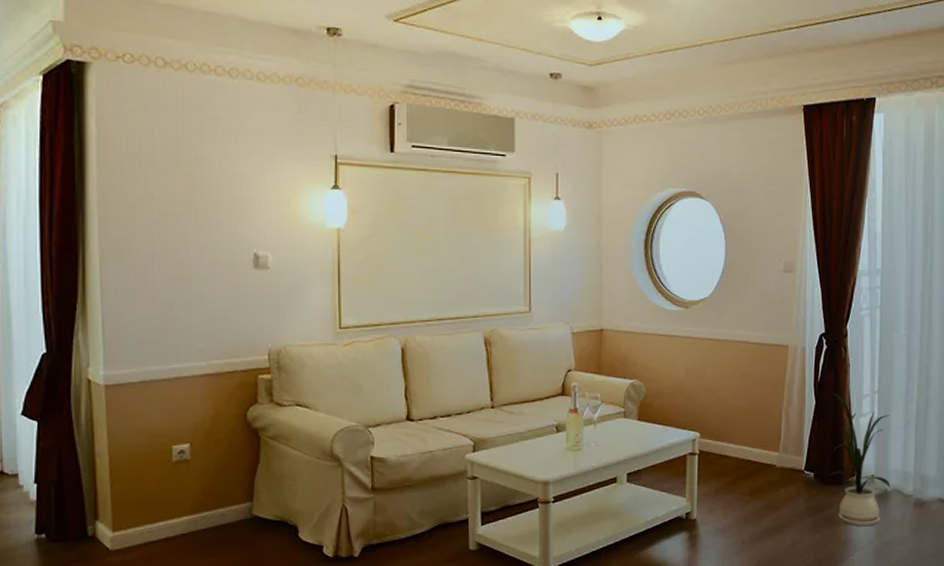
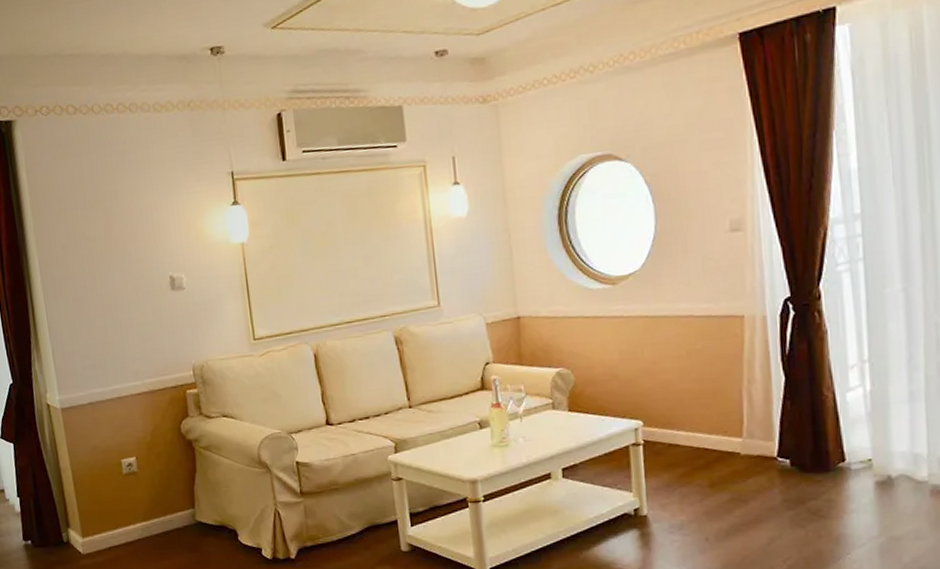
house plant: present [830,393,891,527] -> none [807,366,896,520]

